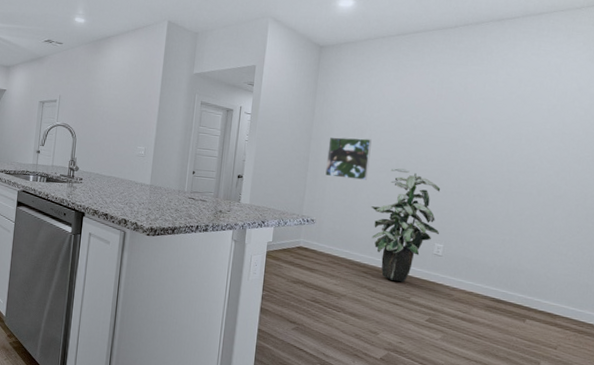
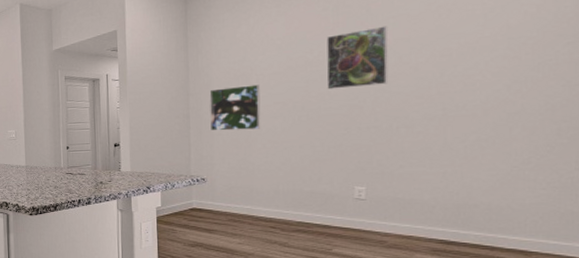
indoor plant: present [371,168,441,283] -> none [269,110,359,234]
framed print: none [425,105,479,156] -> present [326,26,389,90]

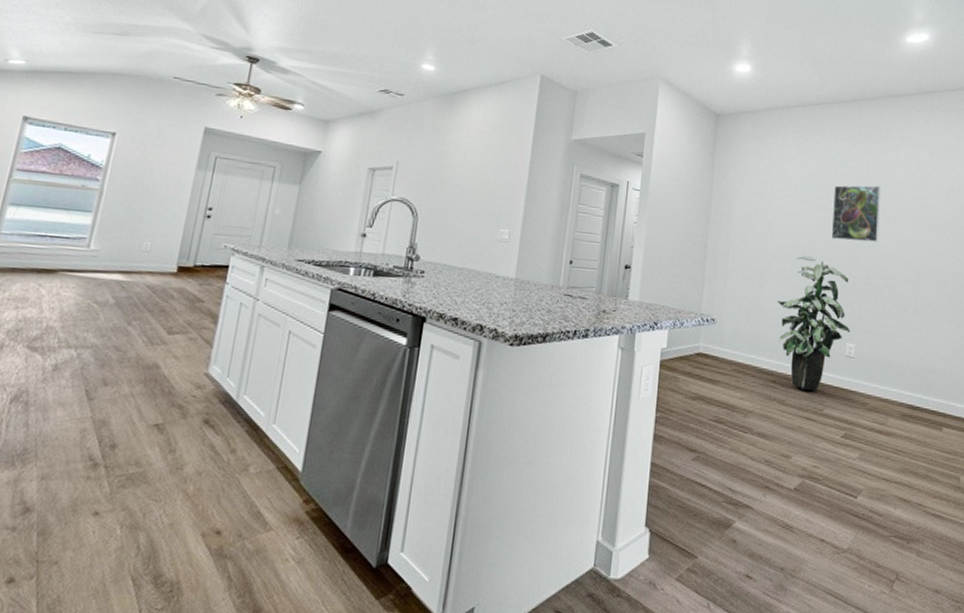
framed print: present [209,84,261,131] -> none [726,219,775,270]
indoor plant: none [269,110,359,234] -> present [777,256,851,392]

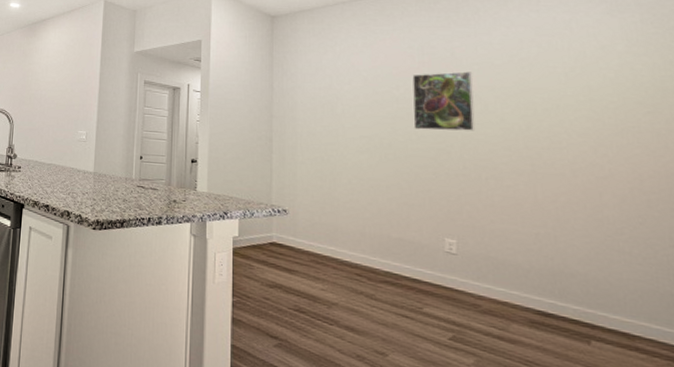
indoor plant: present [777,256,851,392] -> none [355,147,450,289]

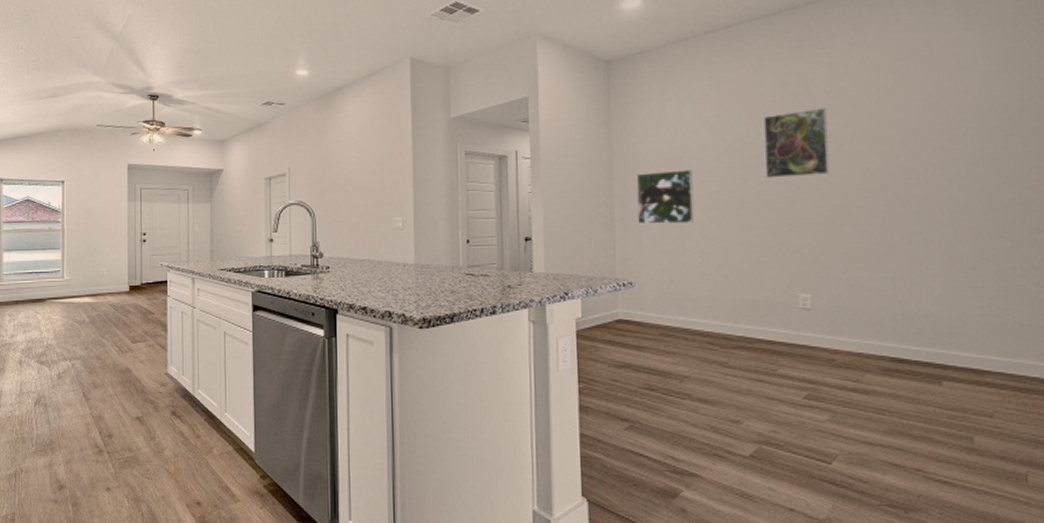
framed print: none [294,113,347,162] -> present [636,169,695,225]

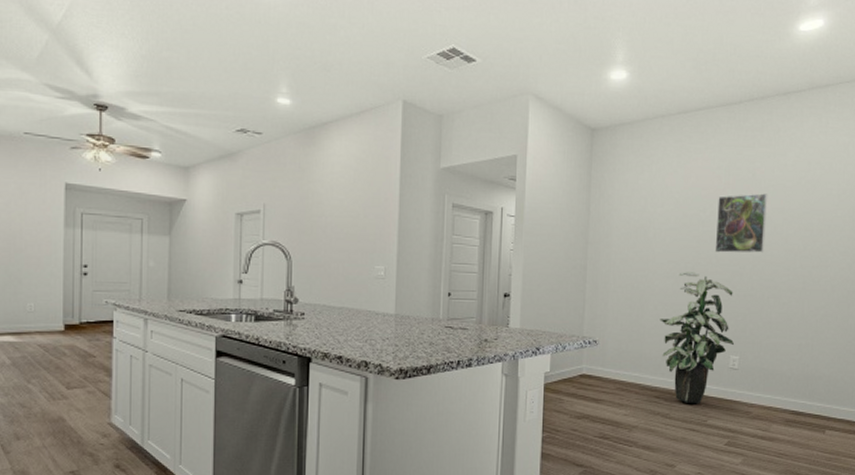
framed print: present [636,169,695,225] -> none [607,239,656,289]
indoor plant: none [705,202,804,351] -> present [660,272,735,404]

